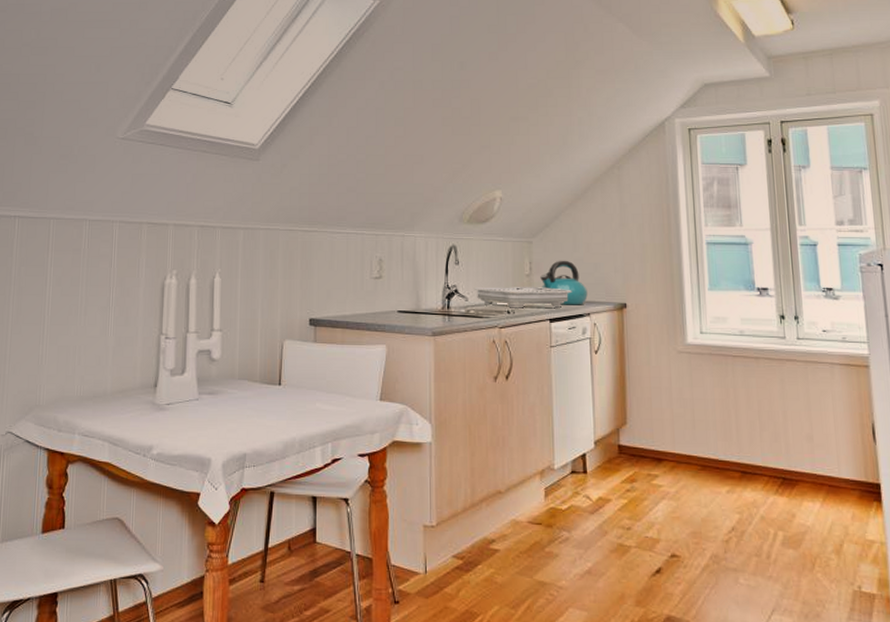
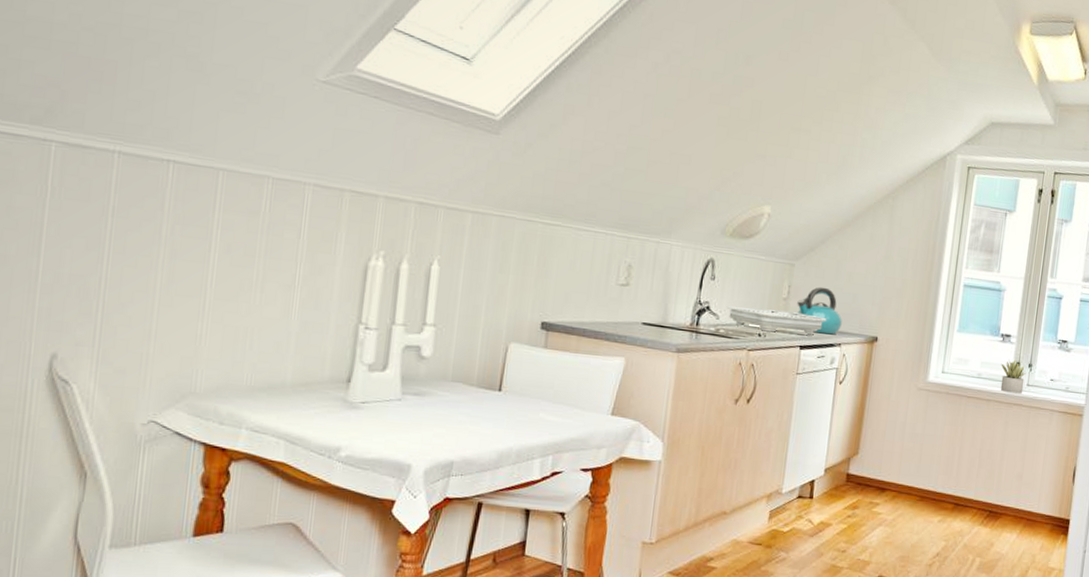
succulent plant: none [763,313,794,348] -> present [1000,359,1027,394]

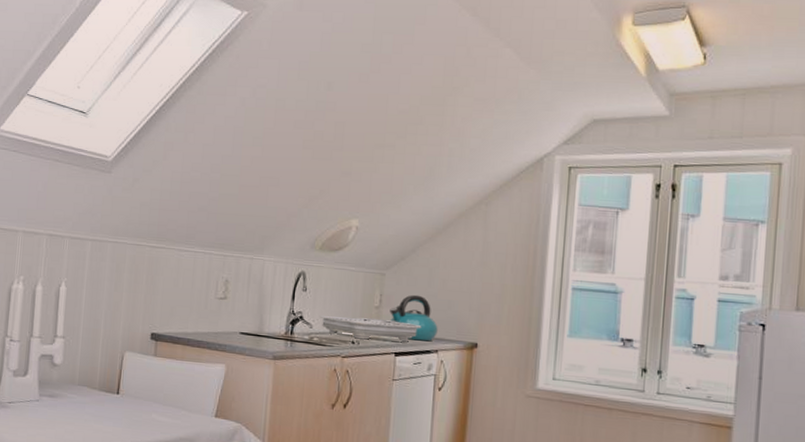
succulent plant: present [1000,359,1027,394] -> none [623,365,655,403]

